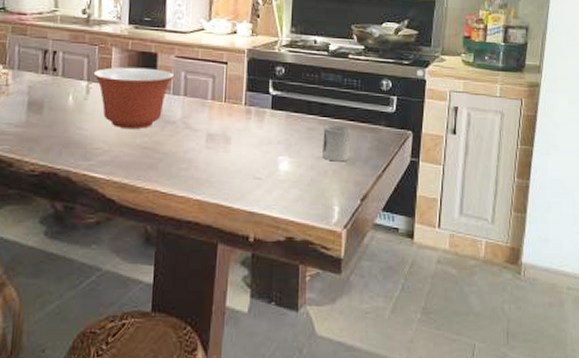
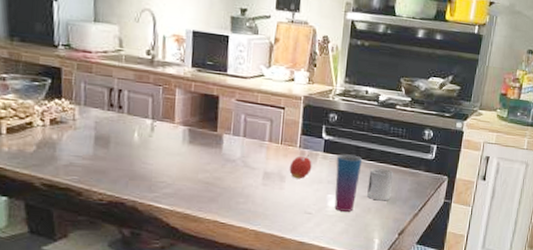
mixing bowl: present [93,67,175,129] -> none [157,107,235,165]
fruit: none [235,113,260,141] -> present [289,155,312,179]
cup: none [286,110,315,175] -> present [334,154,363,212]

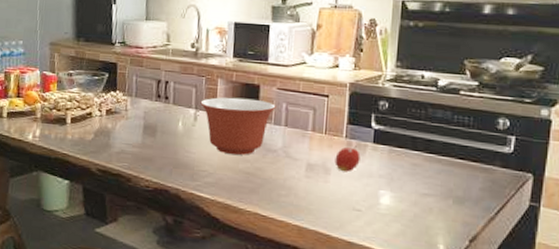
mixing bowl: none [157,107,235,165] -> present [200,97,276,155]
cup: present [334,154,363,212] -> none [388,145,420,211]
cup: present [367,168,394,201] -> none [427,162,461,201]

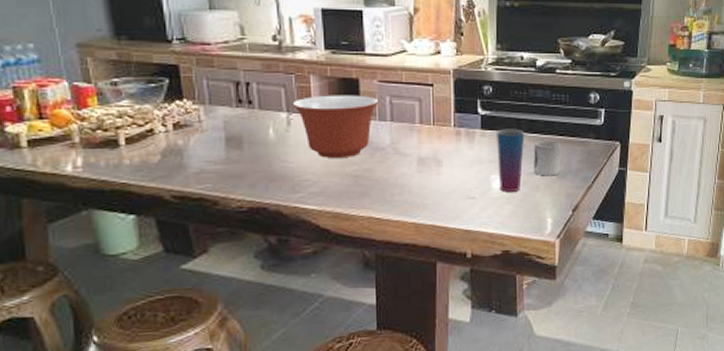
fruit: present [335,146,361,173] -> none [445,134,470,162]
cup: none [388,145,420,211] -> present [497,129,525,192]
cup: none [427,162,461,201] -> present [534,141,561,176]

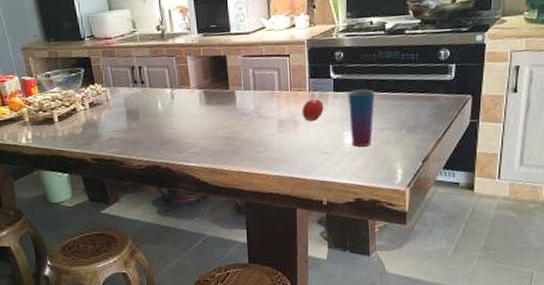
mixing bowl: present [292,95,379,158] -> none [174,69,244,124]
fruit: none [445,134,470,162] -> present [302,97,324,122]
cup: present [534,141,561,176] -> none [383,98,411,131]

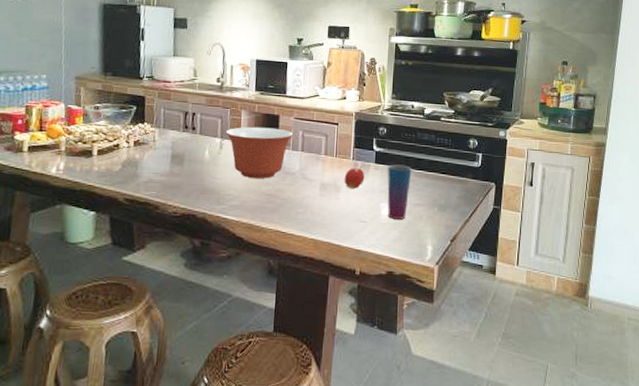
mixing bowl: none [174,69,244,124] -> present [225,126,294,179]

